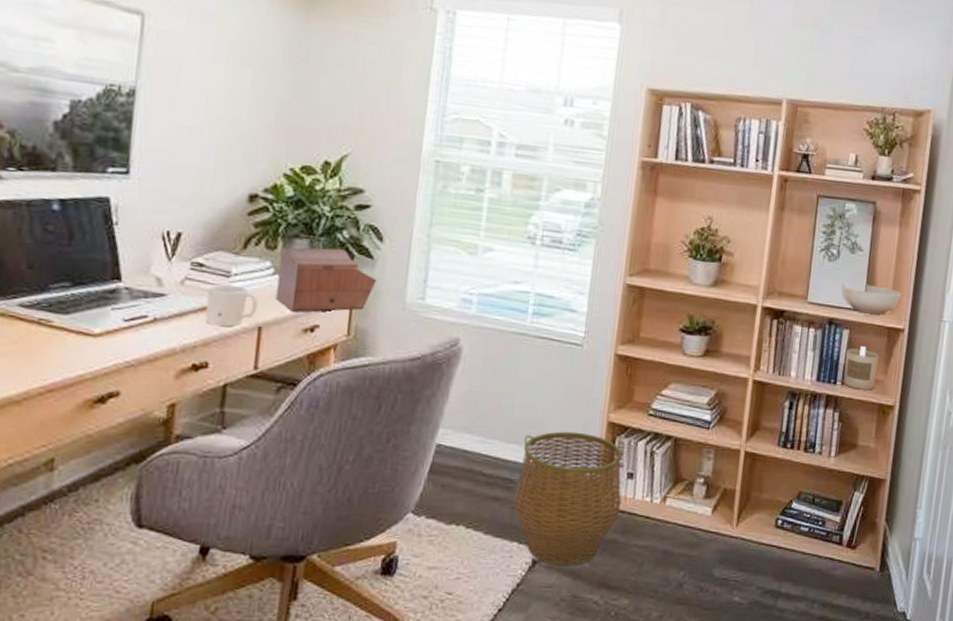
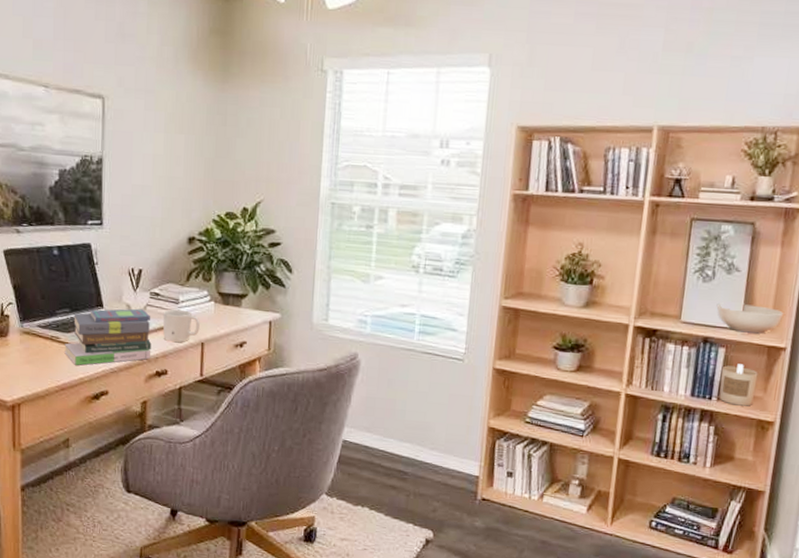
books: none [57,283,191,358] -> present [64,308,152,366]
sewing box: present [275,247,376,313] -> none [213,279,289,331]
basket: present [513,431,624,566] -> none [408,433,503,547]

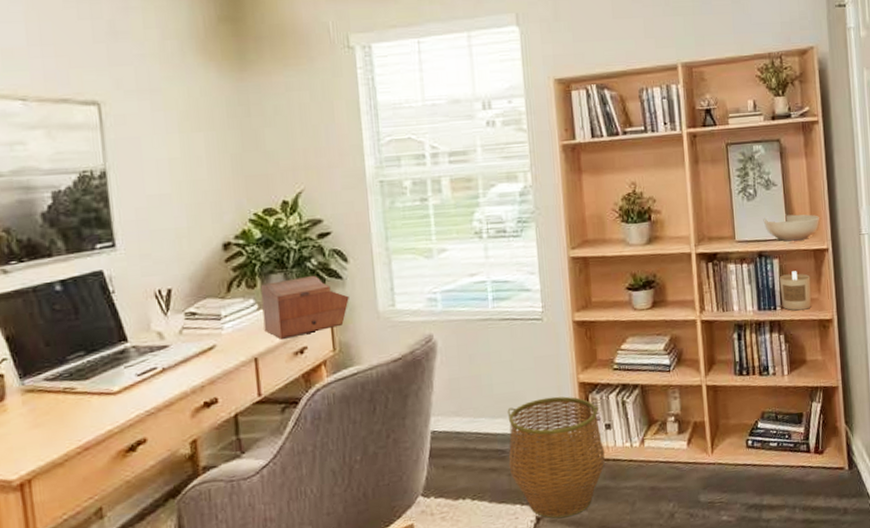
books: present [64,308,152,366] -> none [82,333,195,416]
mug: present [162,309,200,343] -> none [203,325,250,366]
sewing box: none [213,279,289,331] -> present [260,275,349,339]
basket: none [408,433,503,547] -> present [507,396,605,519]

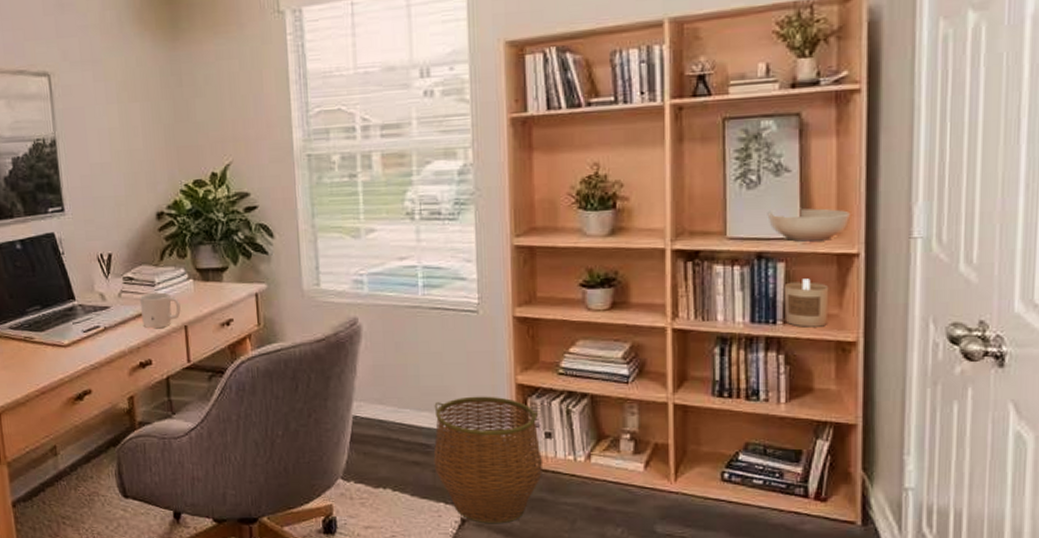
mug: none [203,325,250,366] -> present [139,292,181,329]
sewing box: present [260,275,349,339] -> none [190,248,274,310]

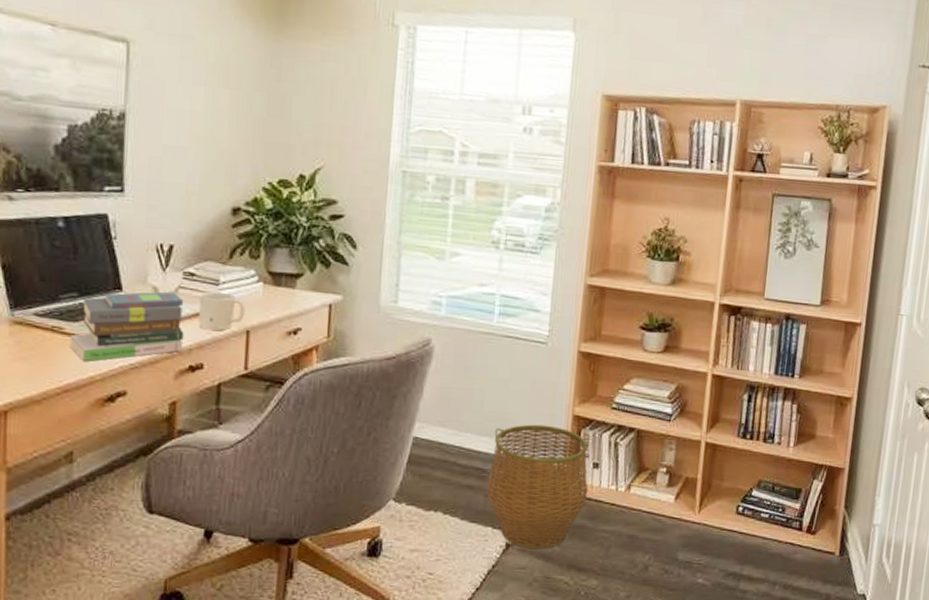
books: none [39,296,132,365] -> present [69,291,184,361]
bowl: present [767,208,851,242] -> none [797,279,859,310]
candle: present [783,278,829,327] -> none [801,340,837,383]

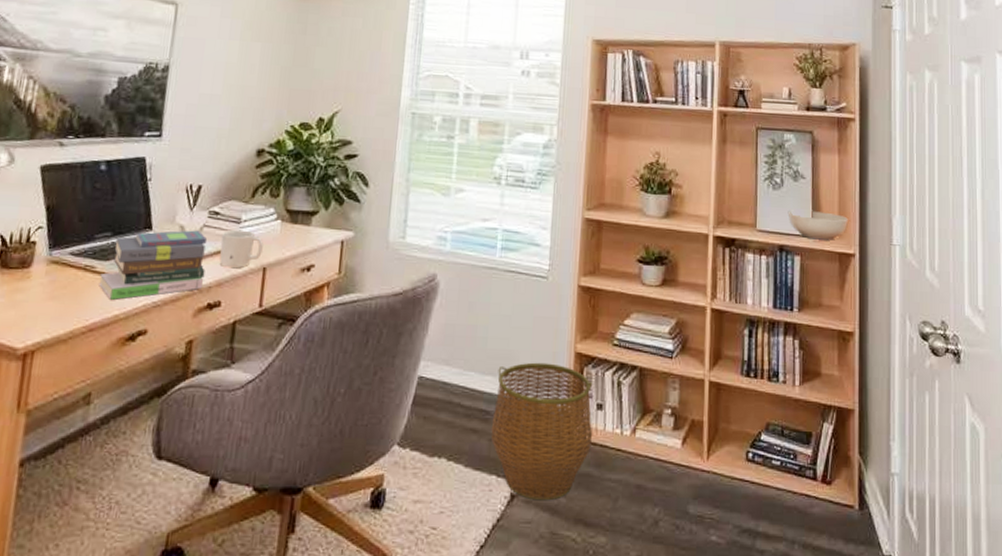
bowl: none [797,279,859,310] -> present [787,210,849,240]

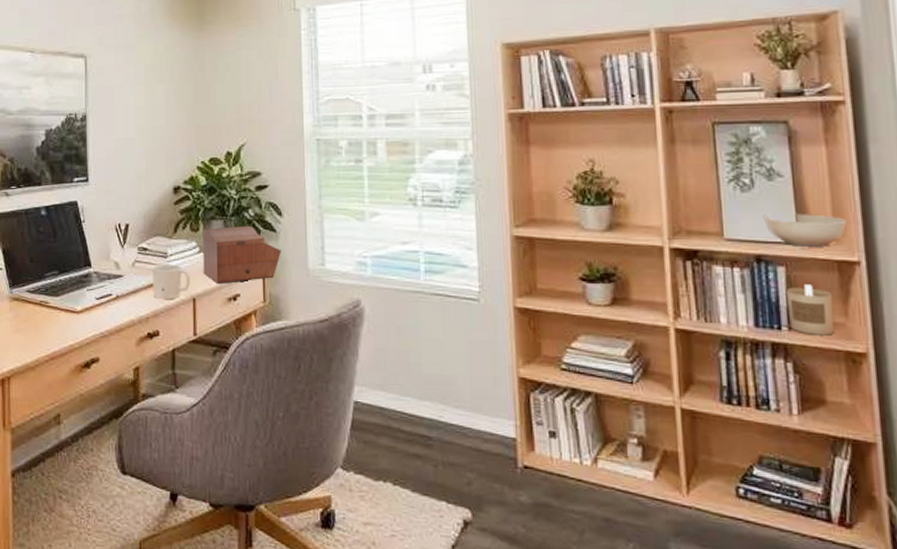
books: present [99,230,208,300] -> none [54,266,142,331]
sewing box: none [278,194,363,253] -> present [202,225,281,284]
basket: present [491,362,593,501] -> none [435,387,548,530]
candle: none [799,272,833,317] -> present [785,284,836,336]

